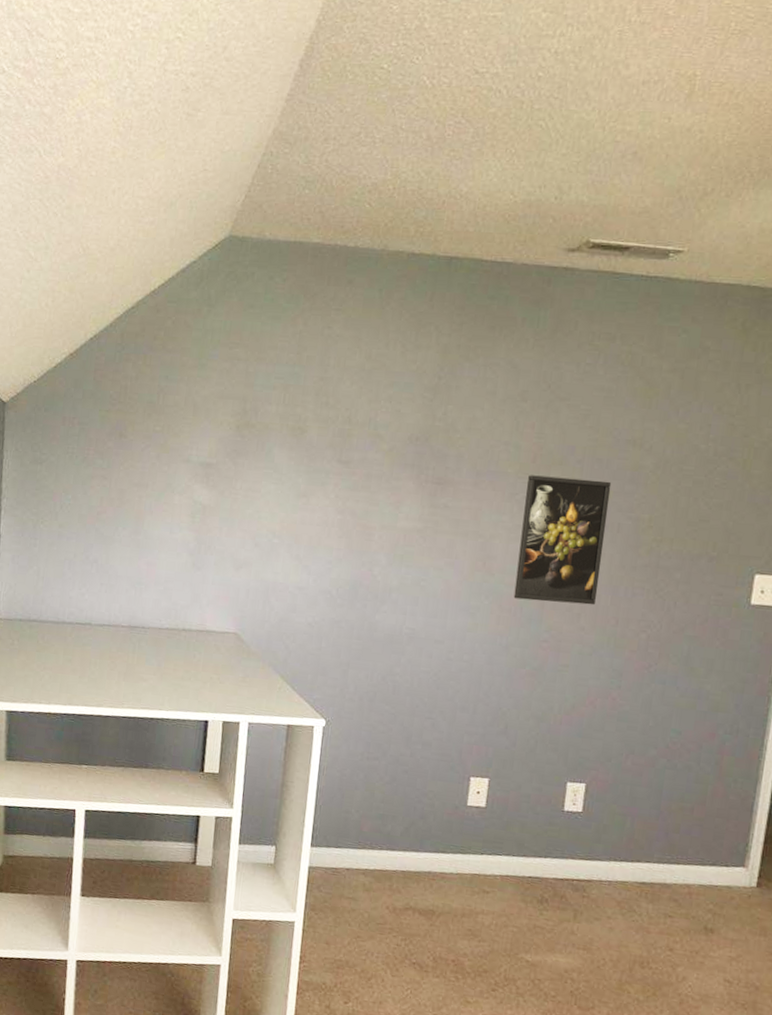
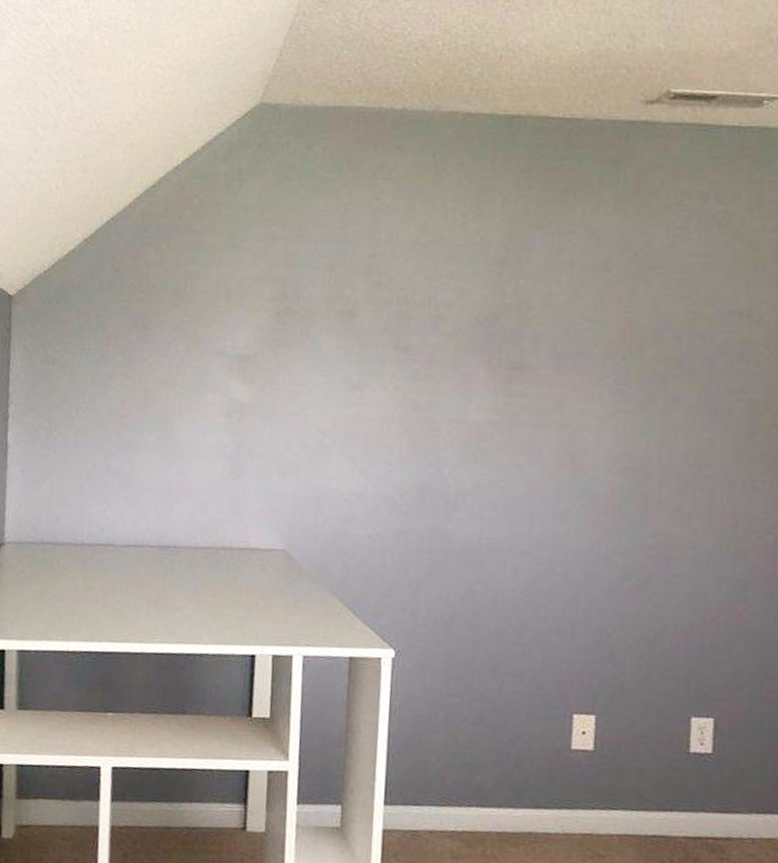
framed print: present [513,475,612,606] -> none [610,355,717,504]

